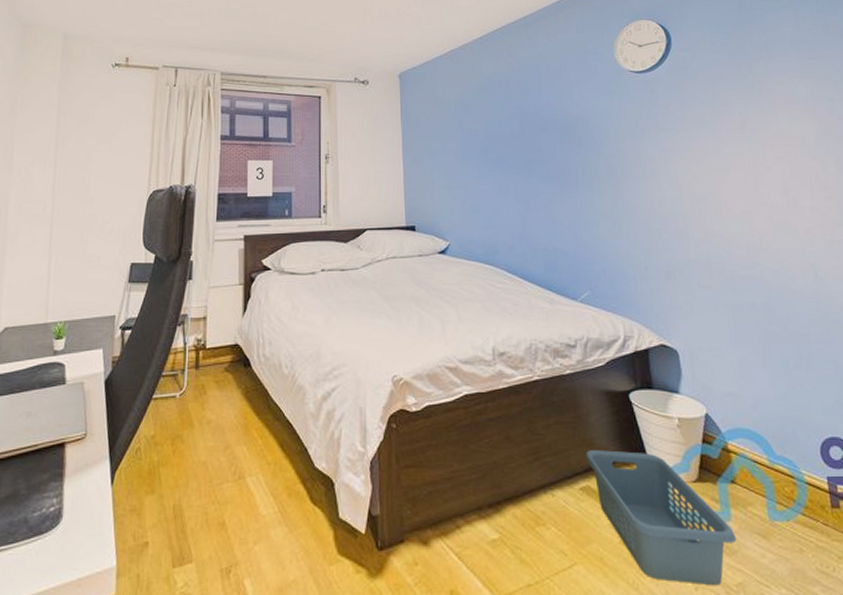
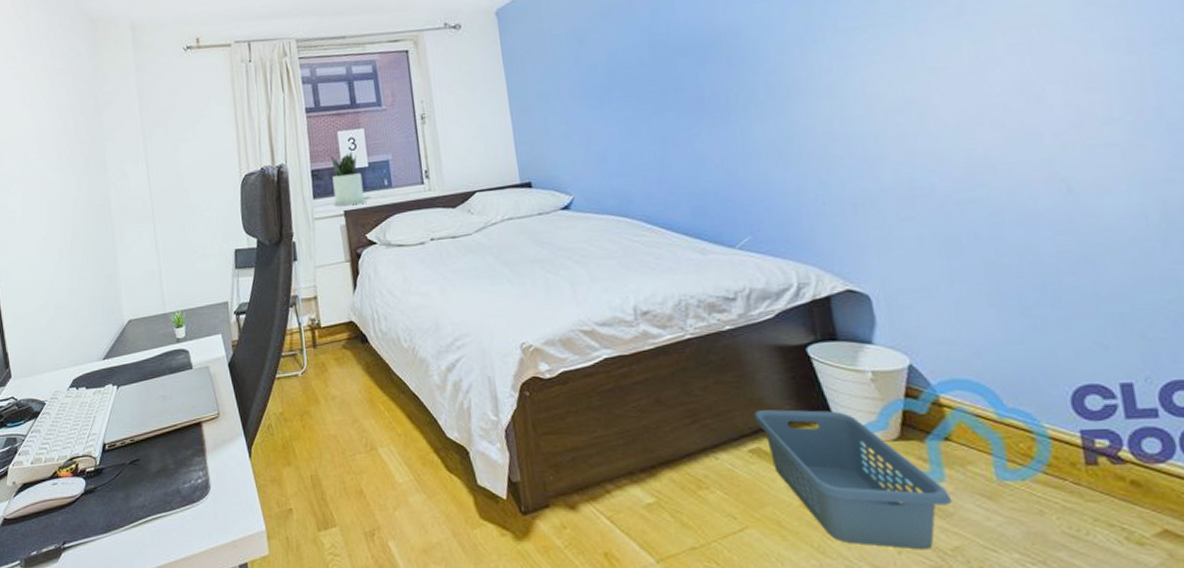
planter: none [234,181,267,231] -> present [330,152,367,207]

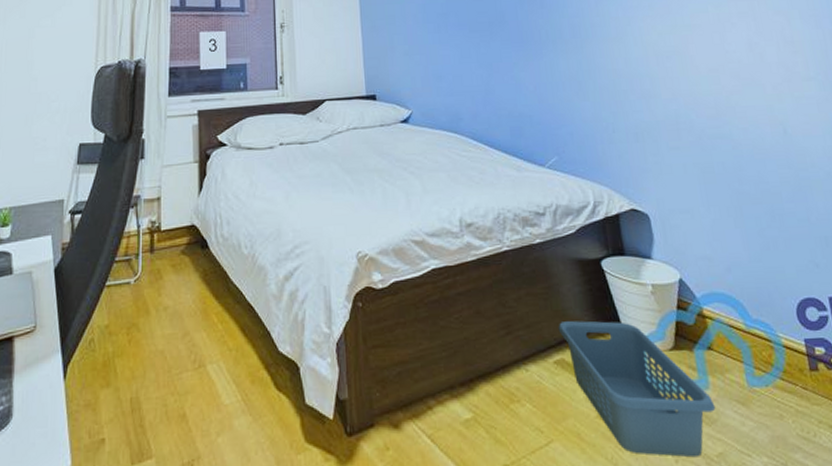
planter: present [330,152,367,207] -> none [187,53,222,106]

